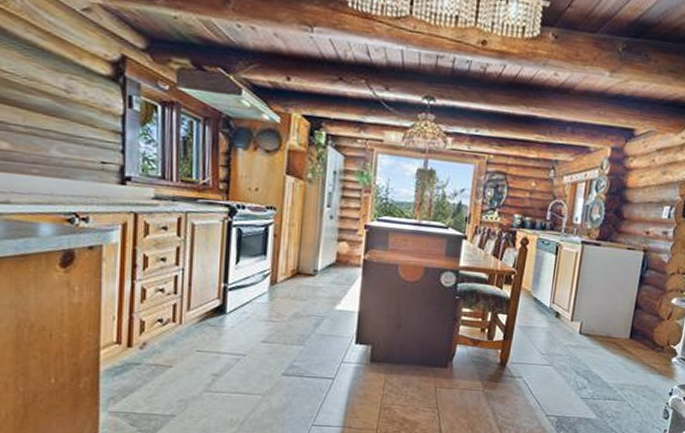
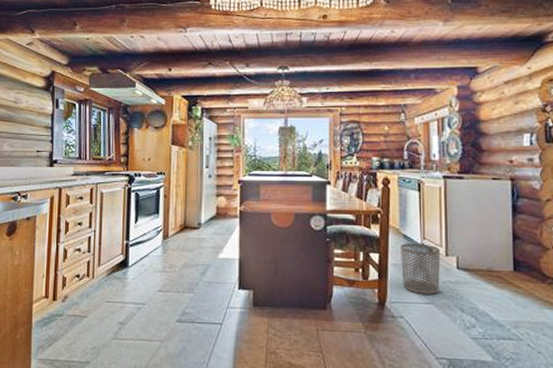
waste bin: none [526,306,567,357] -> present [400,243,441,294]

